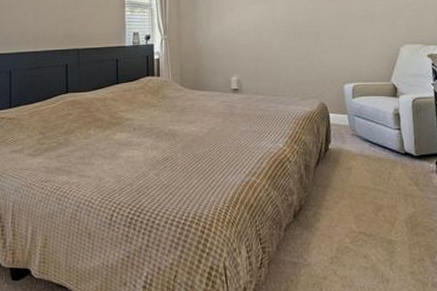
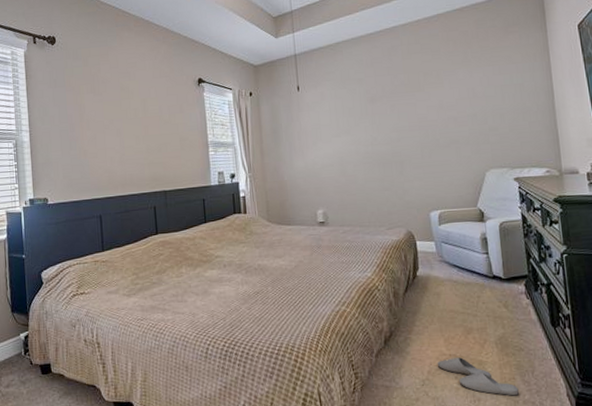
slippers: none [346,235,428,278] -> present [437,357,519,396]

